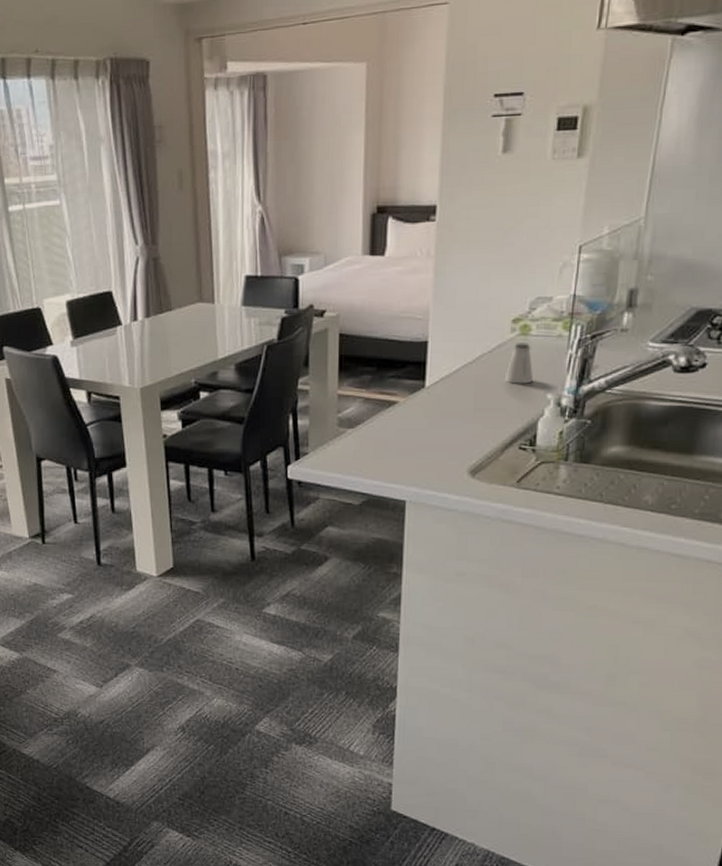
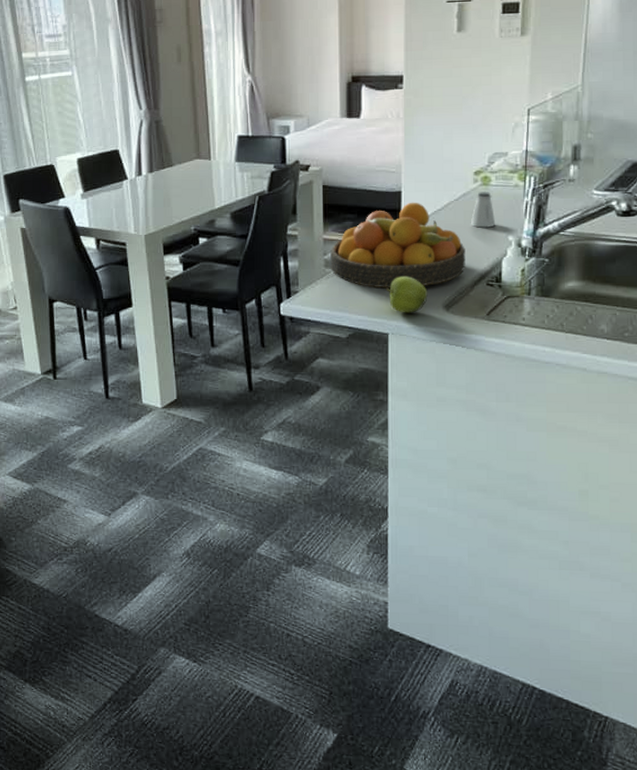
fruit bowl: none [344,353,497,451] -> present [330,202,466,288]
apple: none [405,438,452,479] -> present [385,276,428,313]

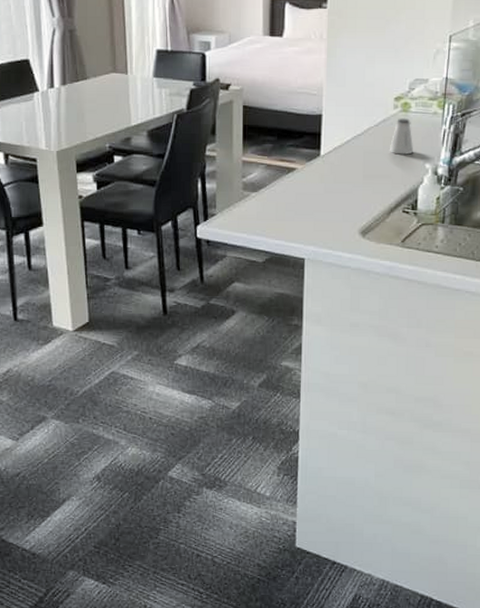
fruit bowl: present [330,202,466,288] -> none [249,126,383,213]
apple: present [385,276,428,313] -> none [303,201,345,239]

